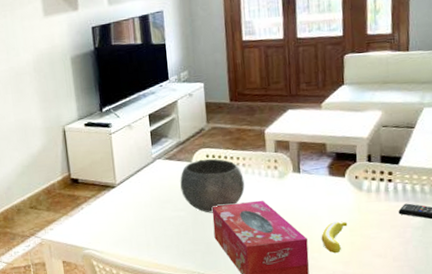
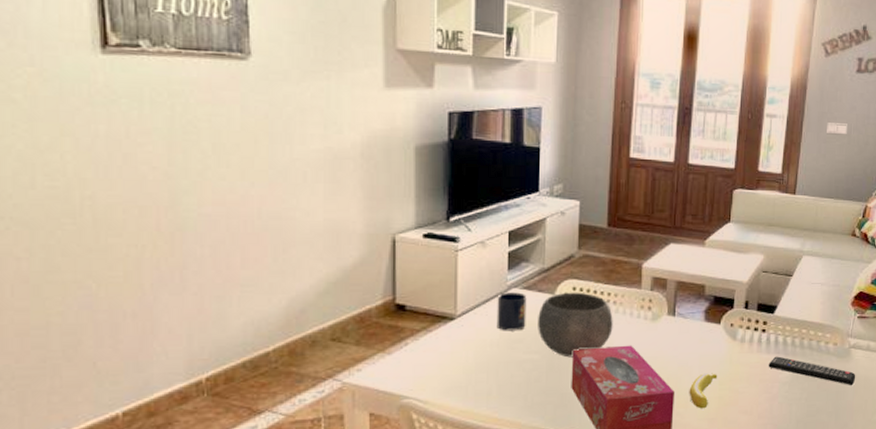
mug: none [145,162,171,194] -> present [496,292,527,331]

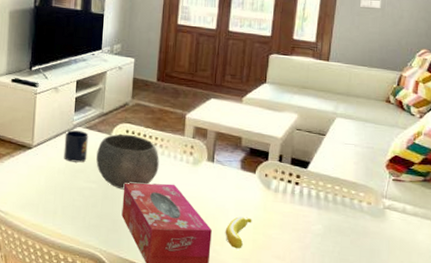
remote control: present [768,356,856,386] -> none [301,208,391,246]

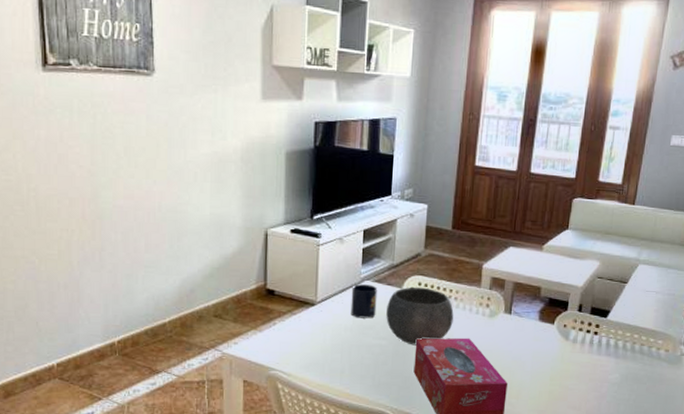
banana: present [225,216,252,249] -> none [521,369,549,401]

